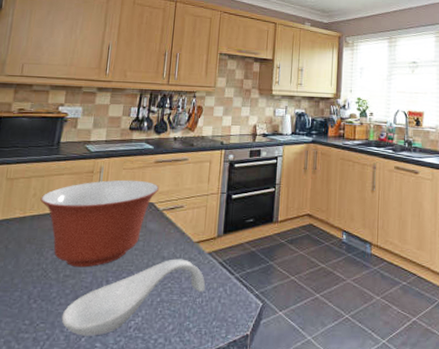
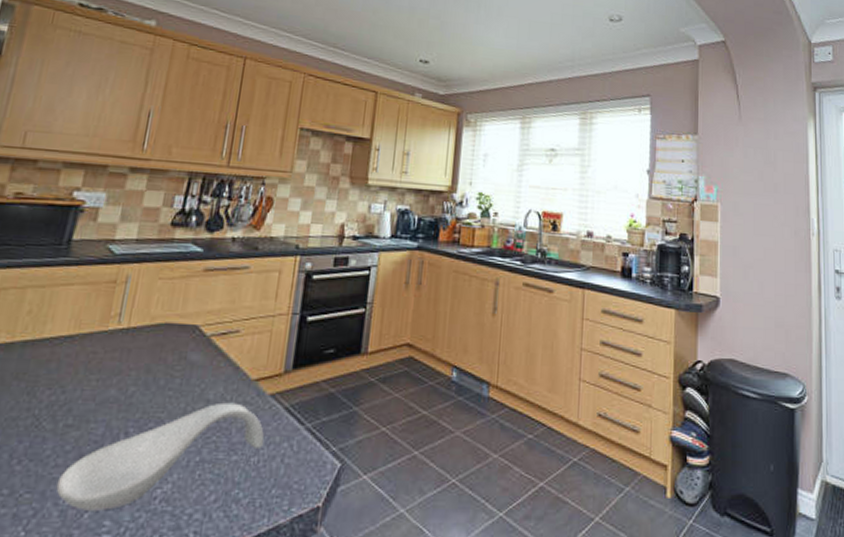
mixing bowl: present [40,179,160,268] -> none [37,293,208,414]

